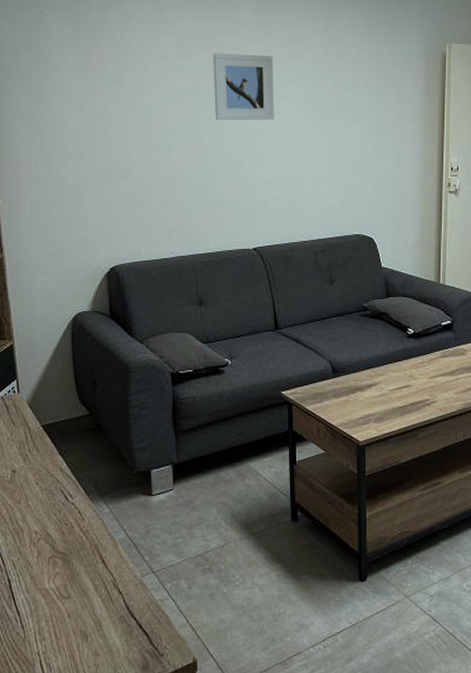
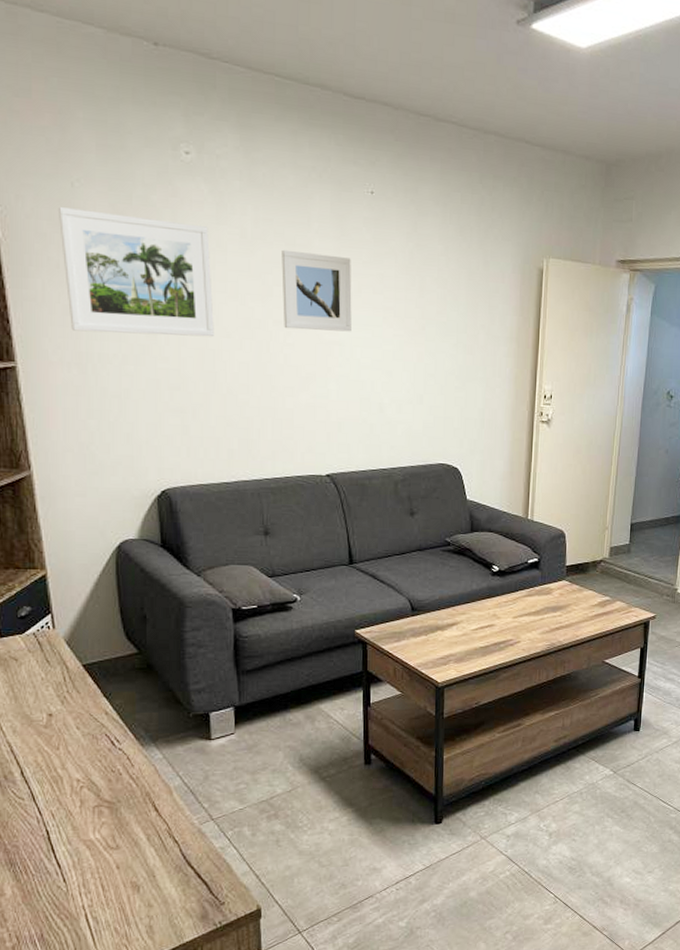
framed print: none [29,31,156,133] -> present [57,207,214,337]

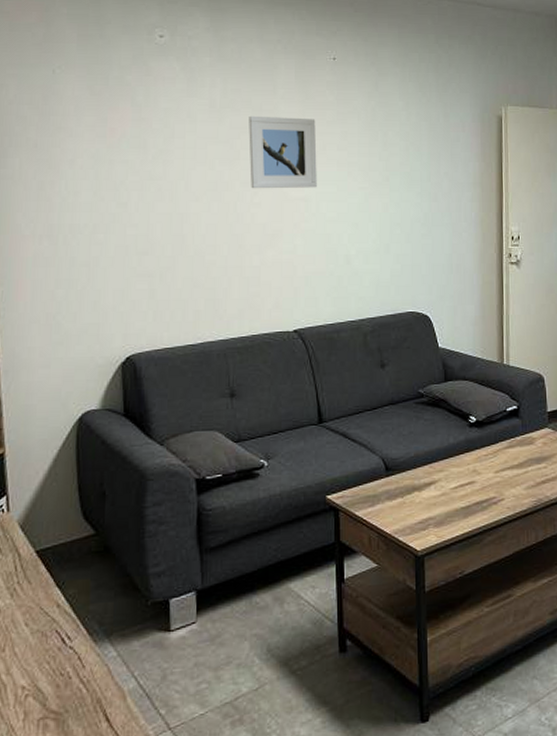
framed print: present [57,207,214,337] -> none [38,92,183,205]

